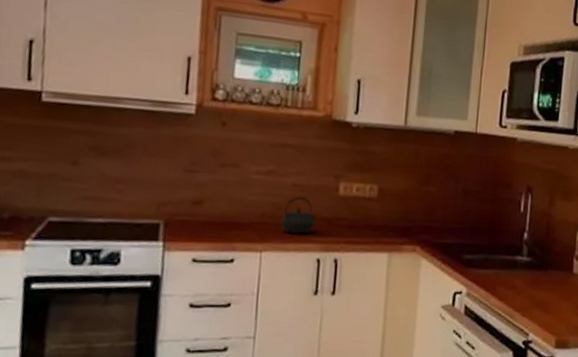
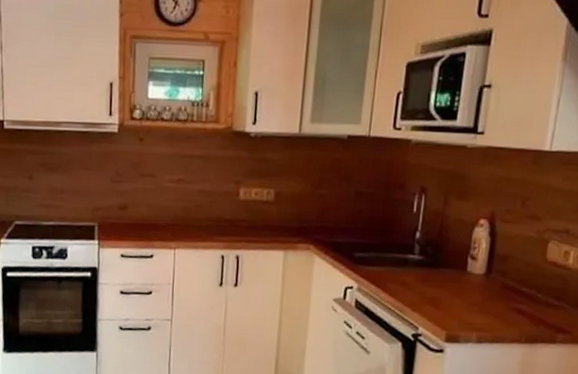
kettle: present [281,196,316,235] -> none [190,200,220,235]

